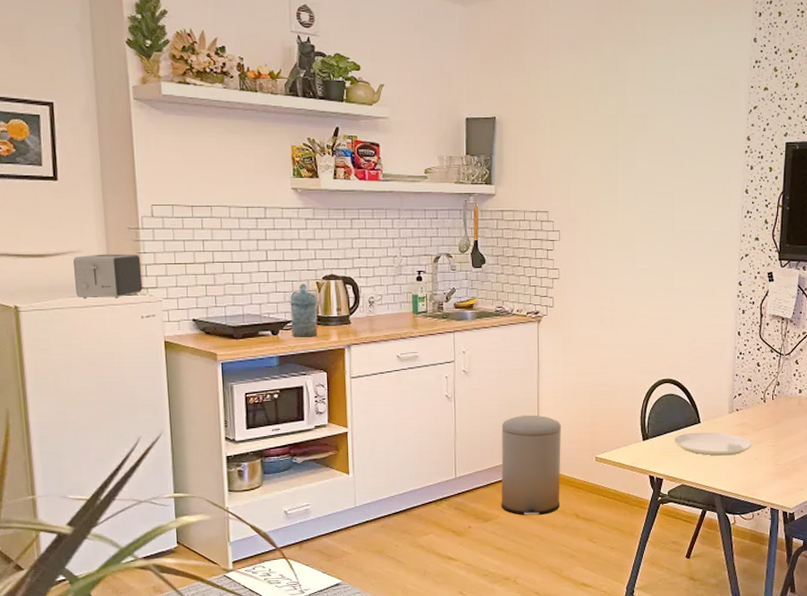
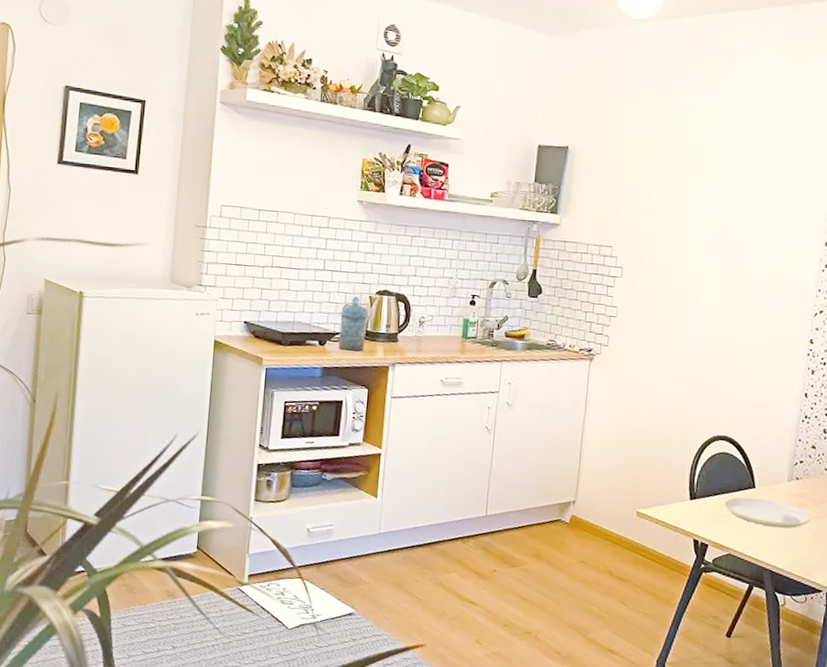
toaster: present [73,253,143,300] -> none [138,248,204,294]
pedal bin: present [501,415,562,515] -> none [530,457,604,568]

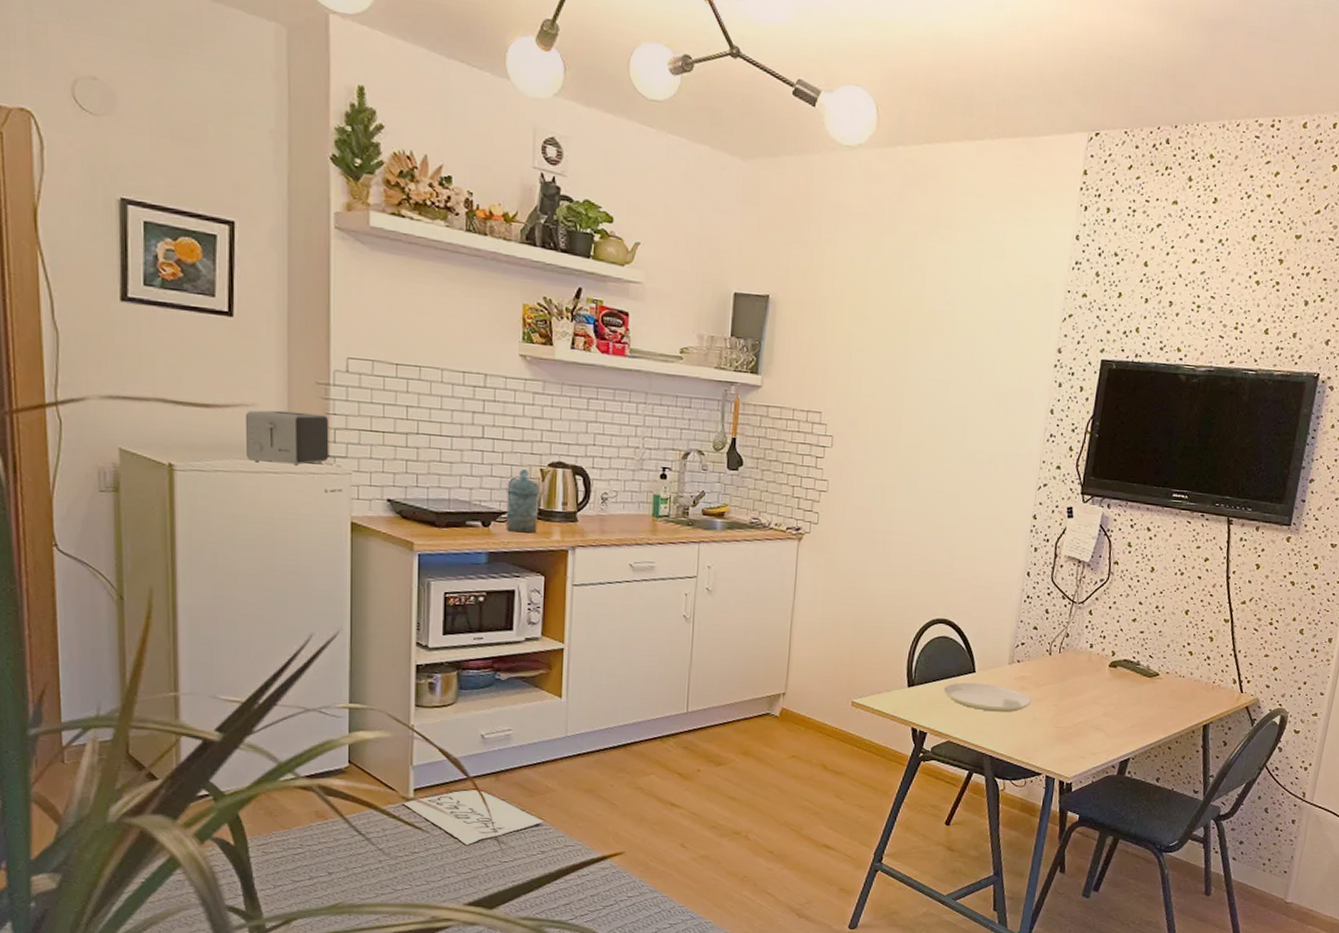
toaster: none [138,248,204,294] -> present [246,410,329,467]

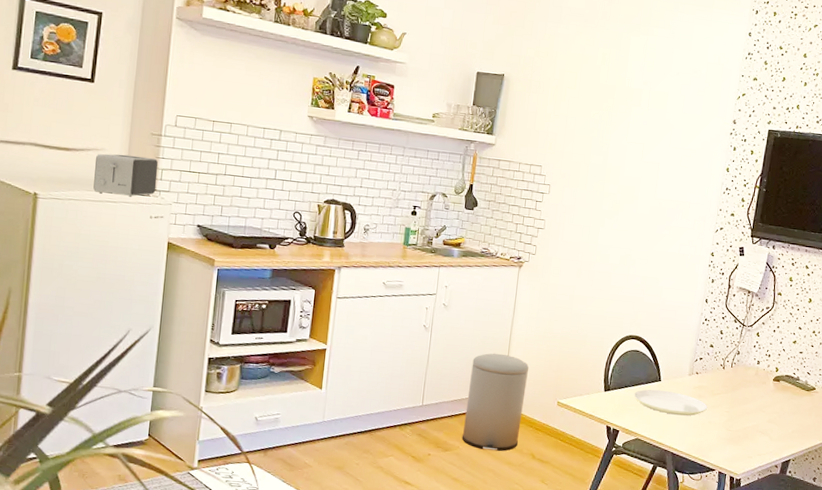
canister: present [505,468,540,533] -> none [287,204,316,255]
pedal bin: none [737,646,816,763] -> present [462,353,530,451]

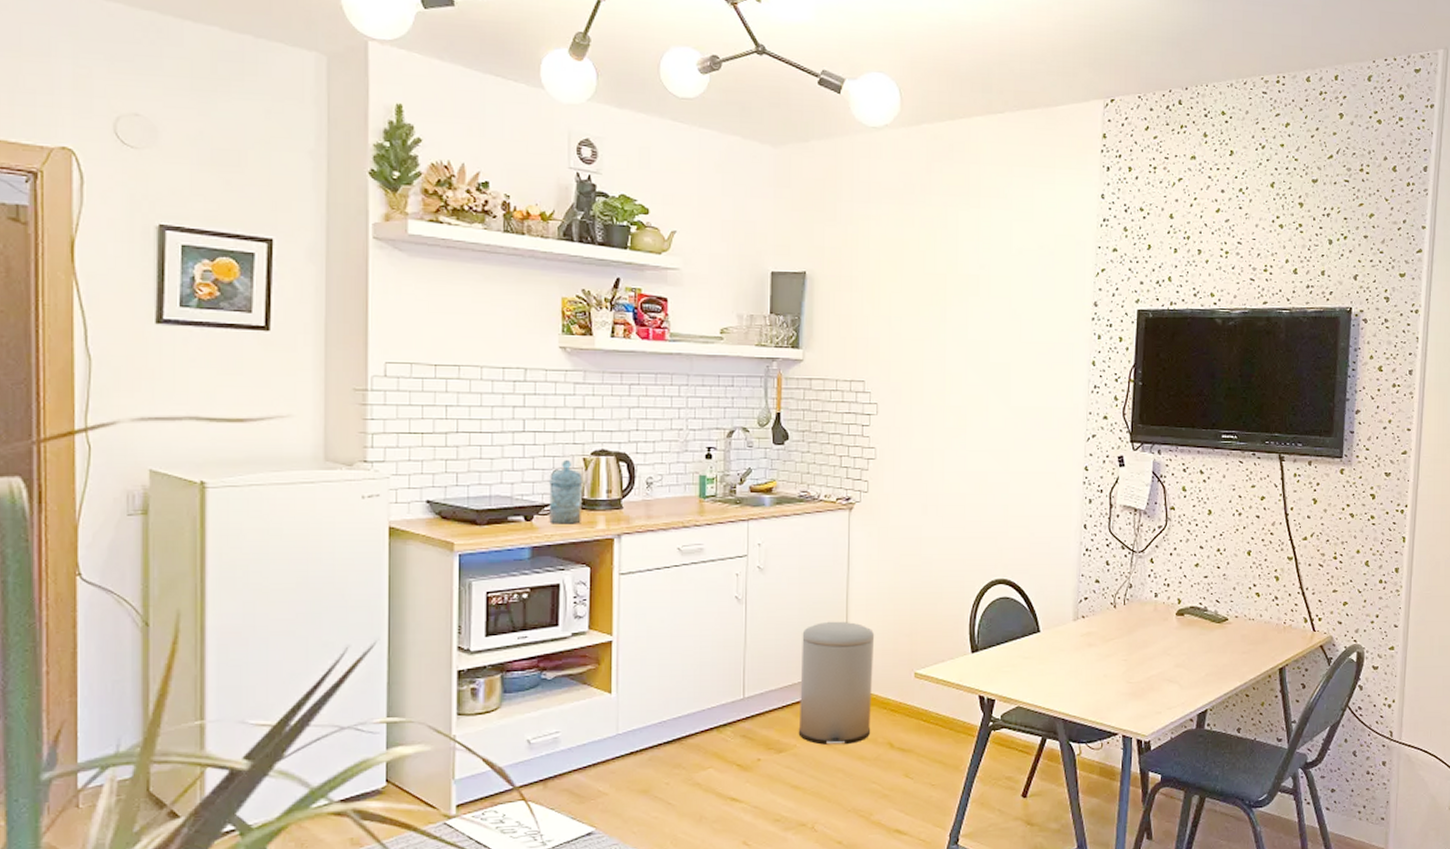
toaster: present [93,153,159,198] -> none [281,419,367,475]
canister: none [287,204,316,255] -> present [548,459,583,524]
plate: present [633,389,708,416] -> none [1008,643,1101,672]

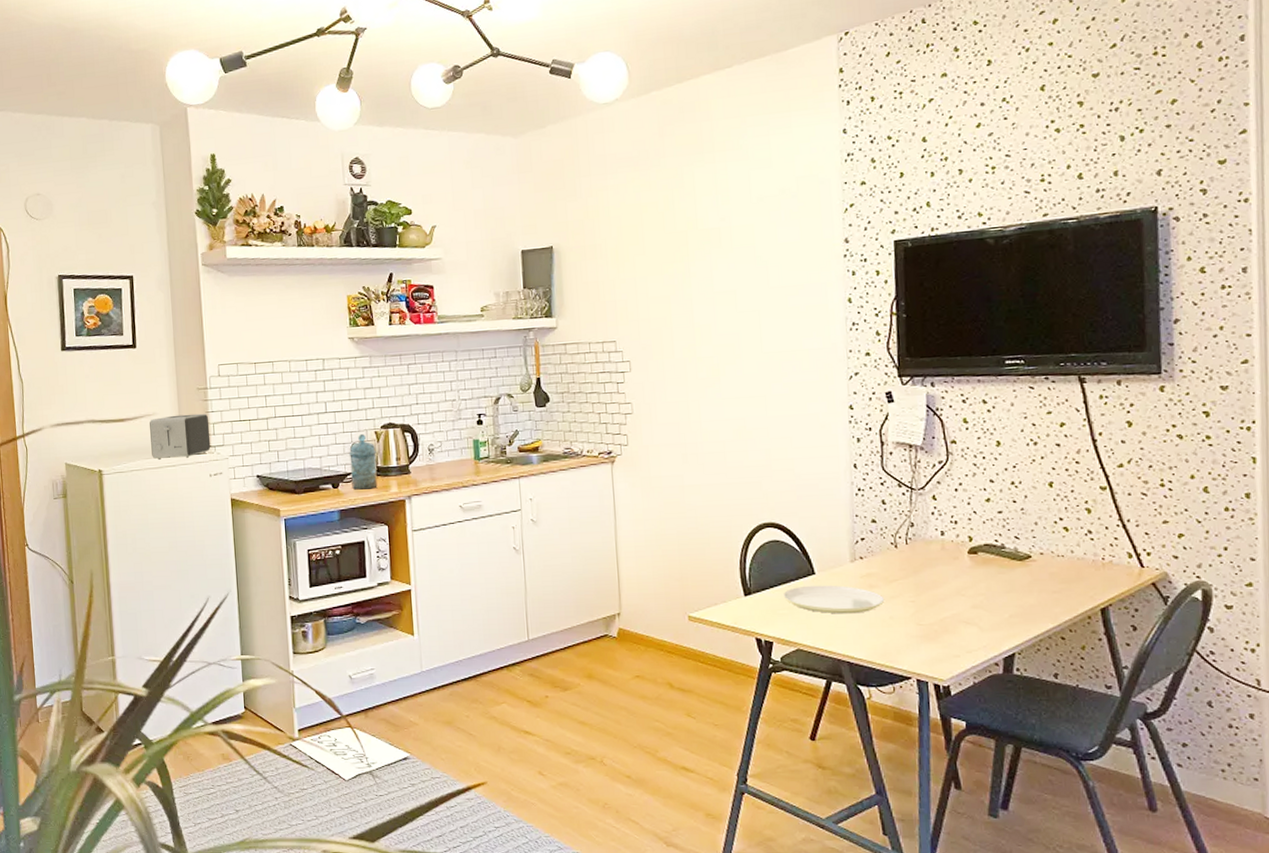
toaster: none [281,419,367,475] -> present [149,413,211,460]
pedal bin: present [798,621,875,745] -> none [577,567,649,684]
plate: none [1008,643,1101,672] -> present [783,585,885,614]

